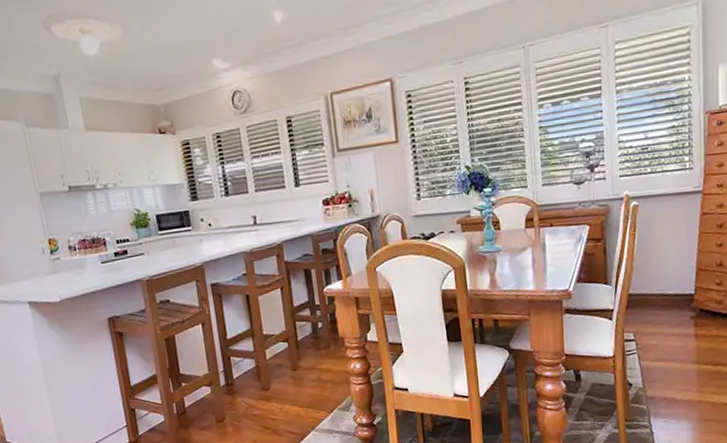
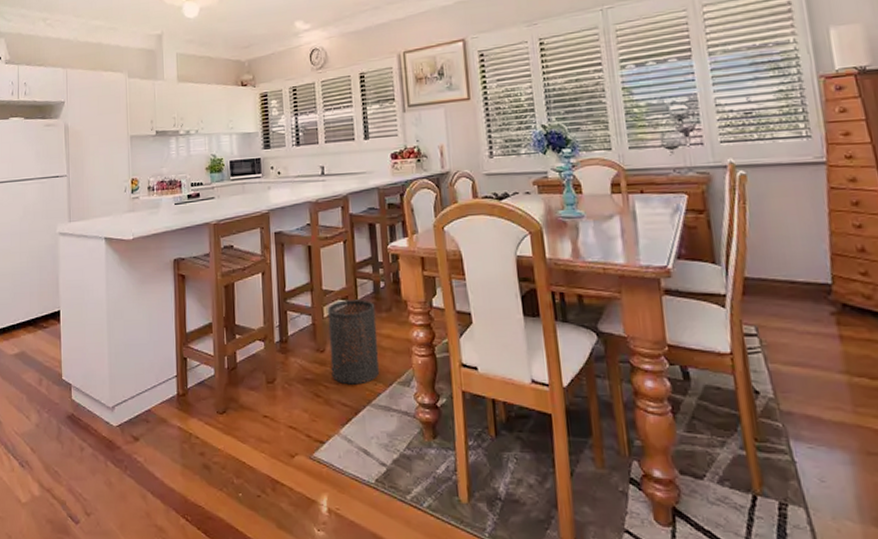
trash can: none [269,340,322,416] -> present [327,299,380,385]

